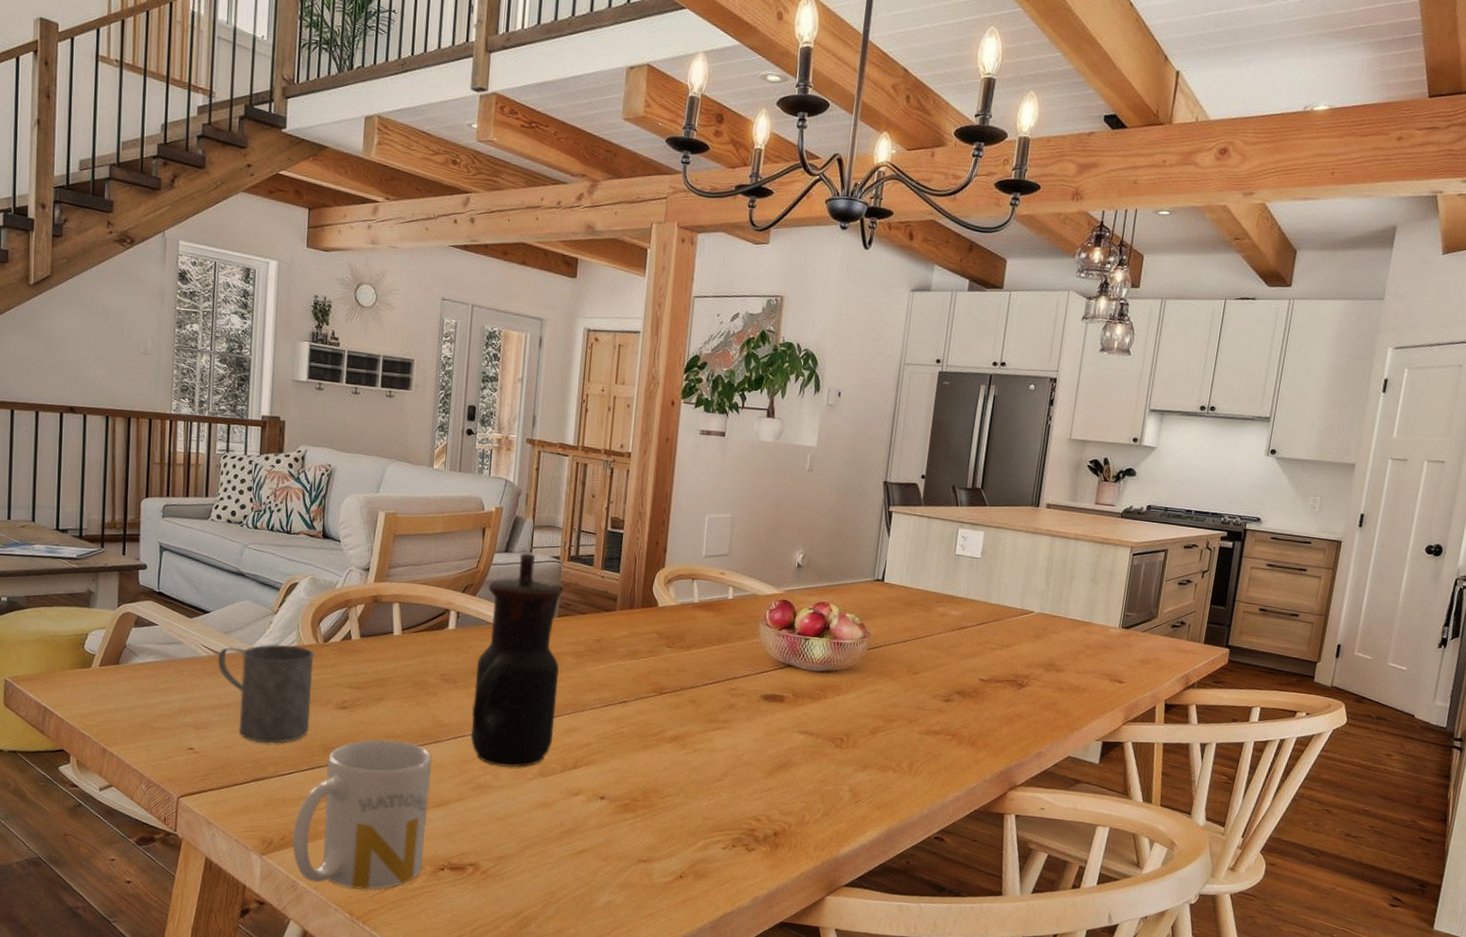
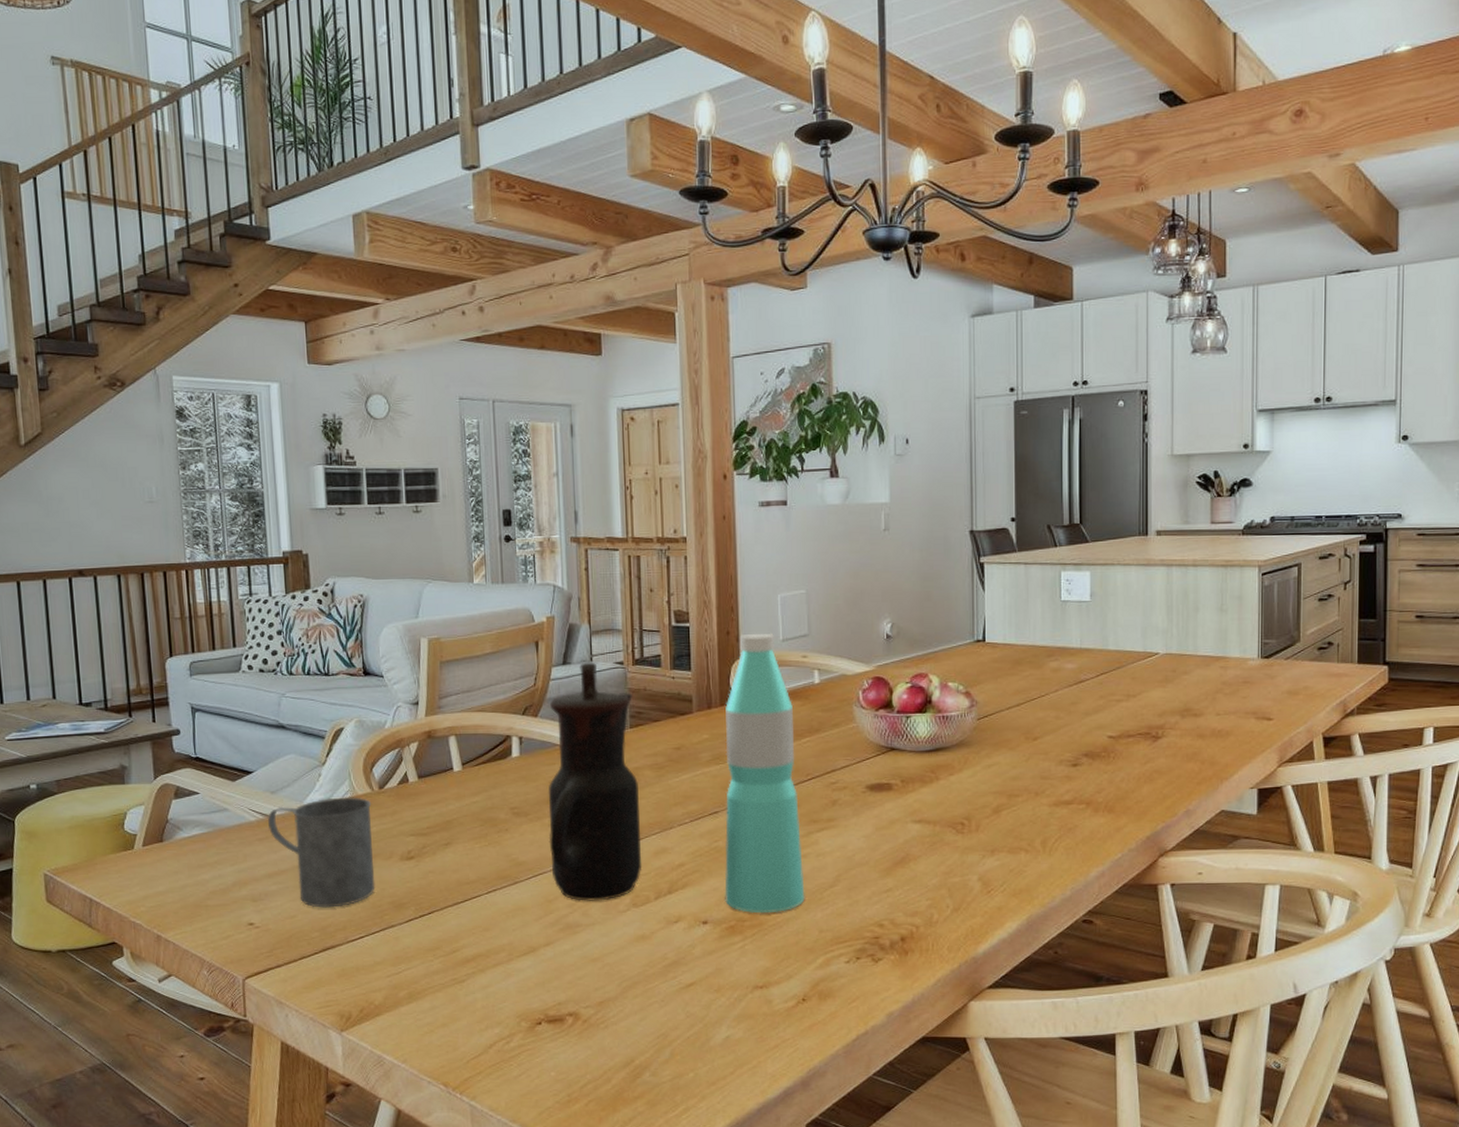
mug: present [292,739,432,890] -> none [372,887,517,1057]
water bottle: none [623,546,706,797] -> present [724,633,805,913]

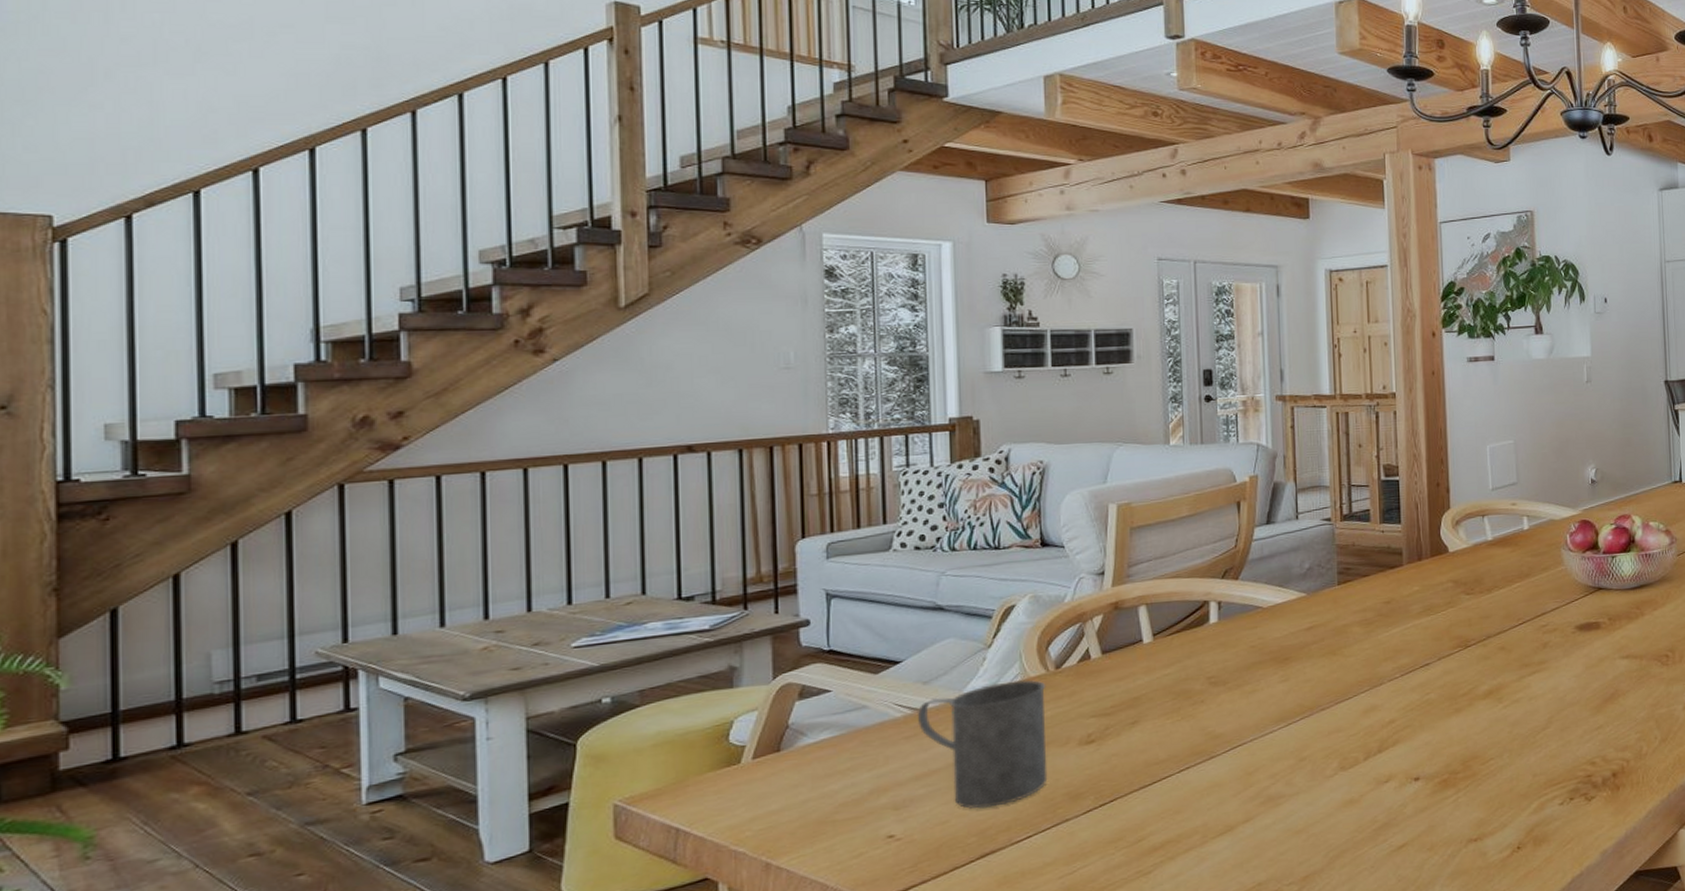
teapot: present [548,662,642,901] -> none [1249,520,1351,771]
water bottle: present [724,633,805,913] -> none [1436,482,1518,764]

